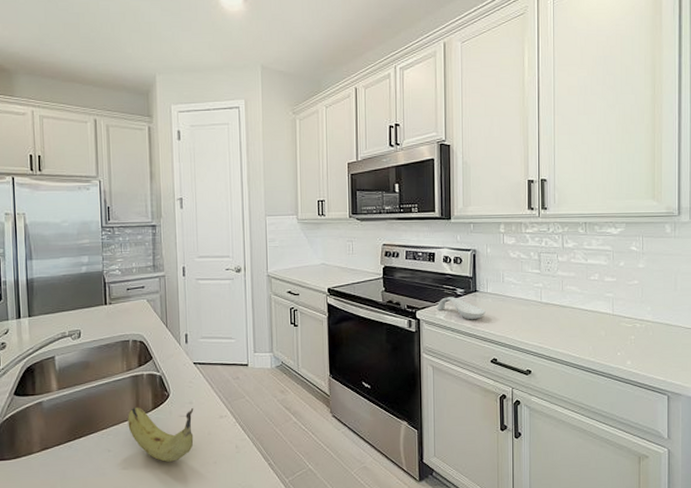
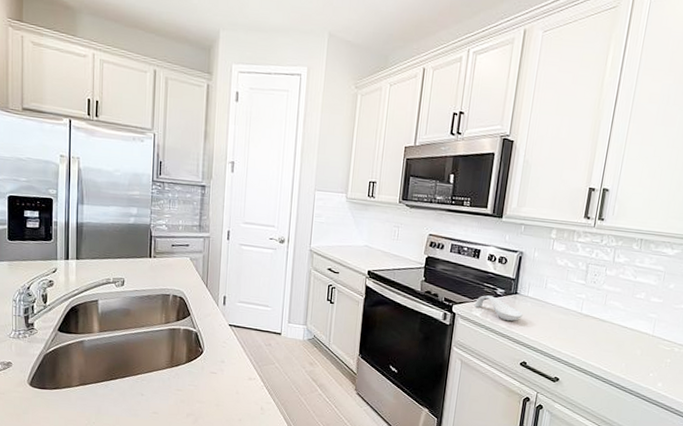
fruit: present [128,407,194,462] -> none [162,358,225,413]

